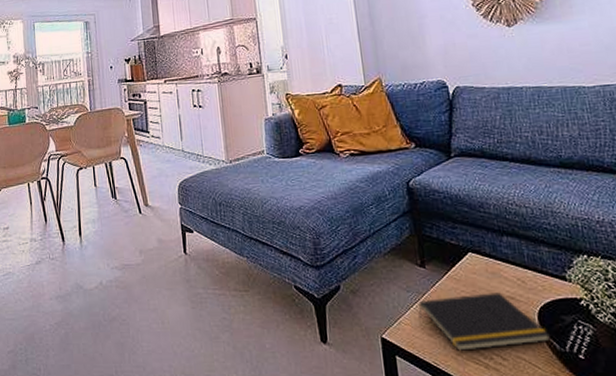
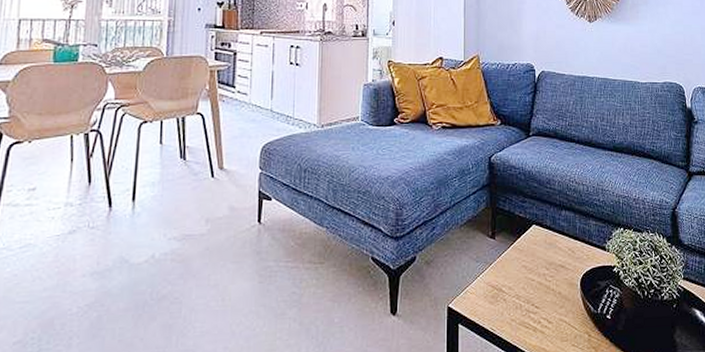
notepad: present [418,292,551,351] -> none [484,261,588,317]

